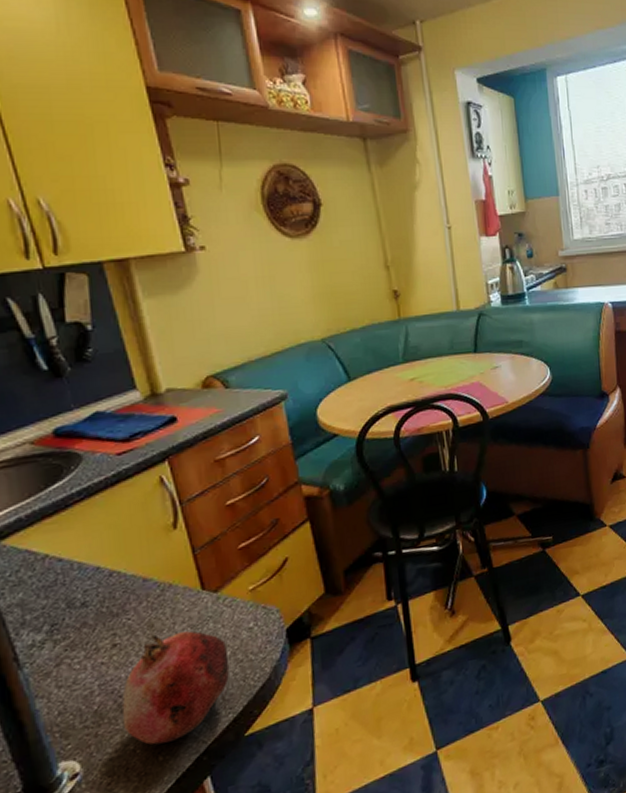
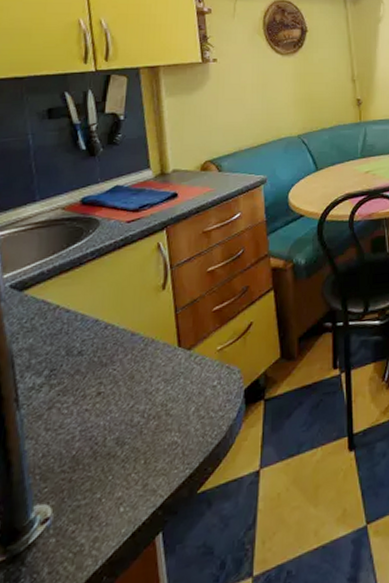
fruit: present [122,631,230,745] -> none [94,385,193,495]

